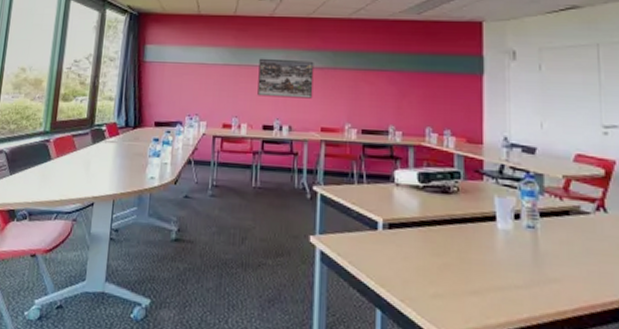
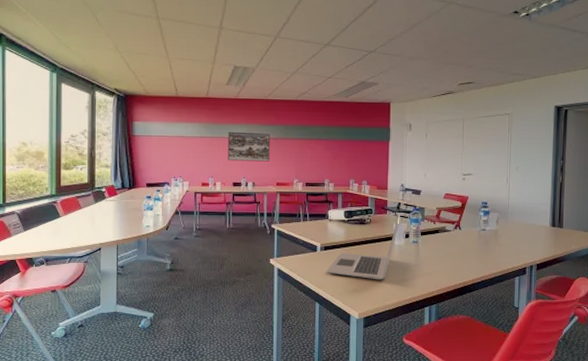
laptop: none [392,181,505,283] -> present [326,214,400,280]

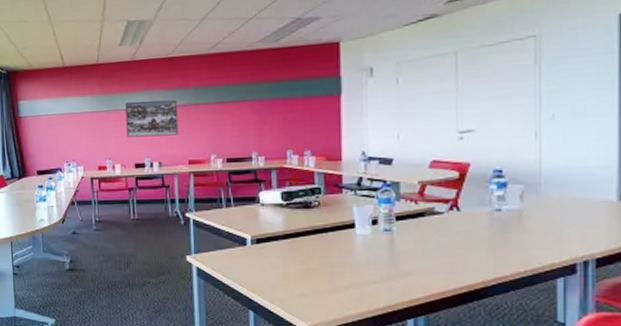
laptop: present [326,214,400,280] -> none [261,192,363,282]

